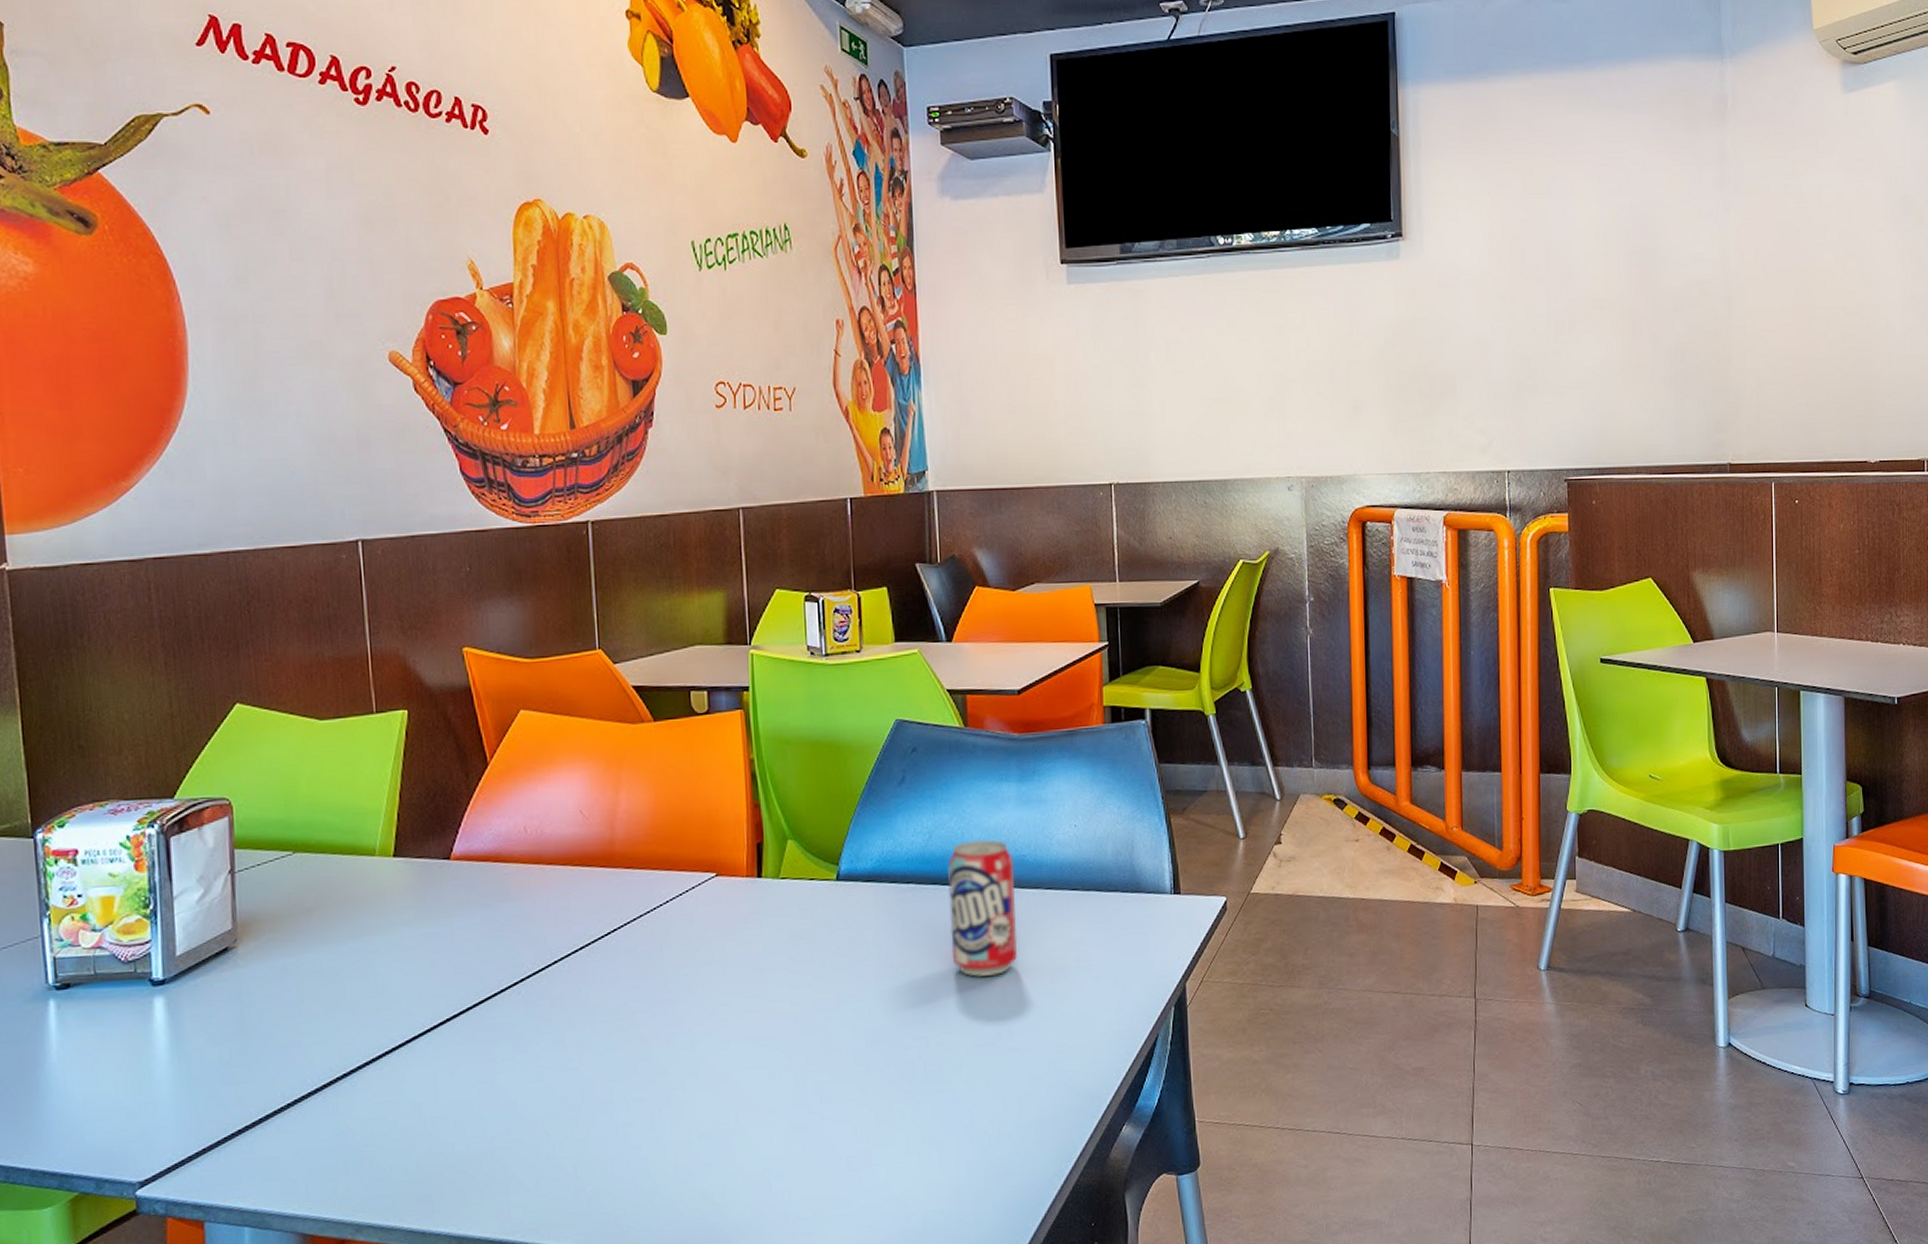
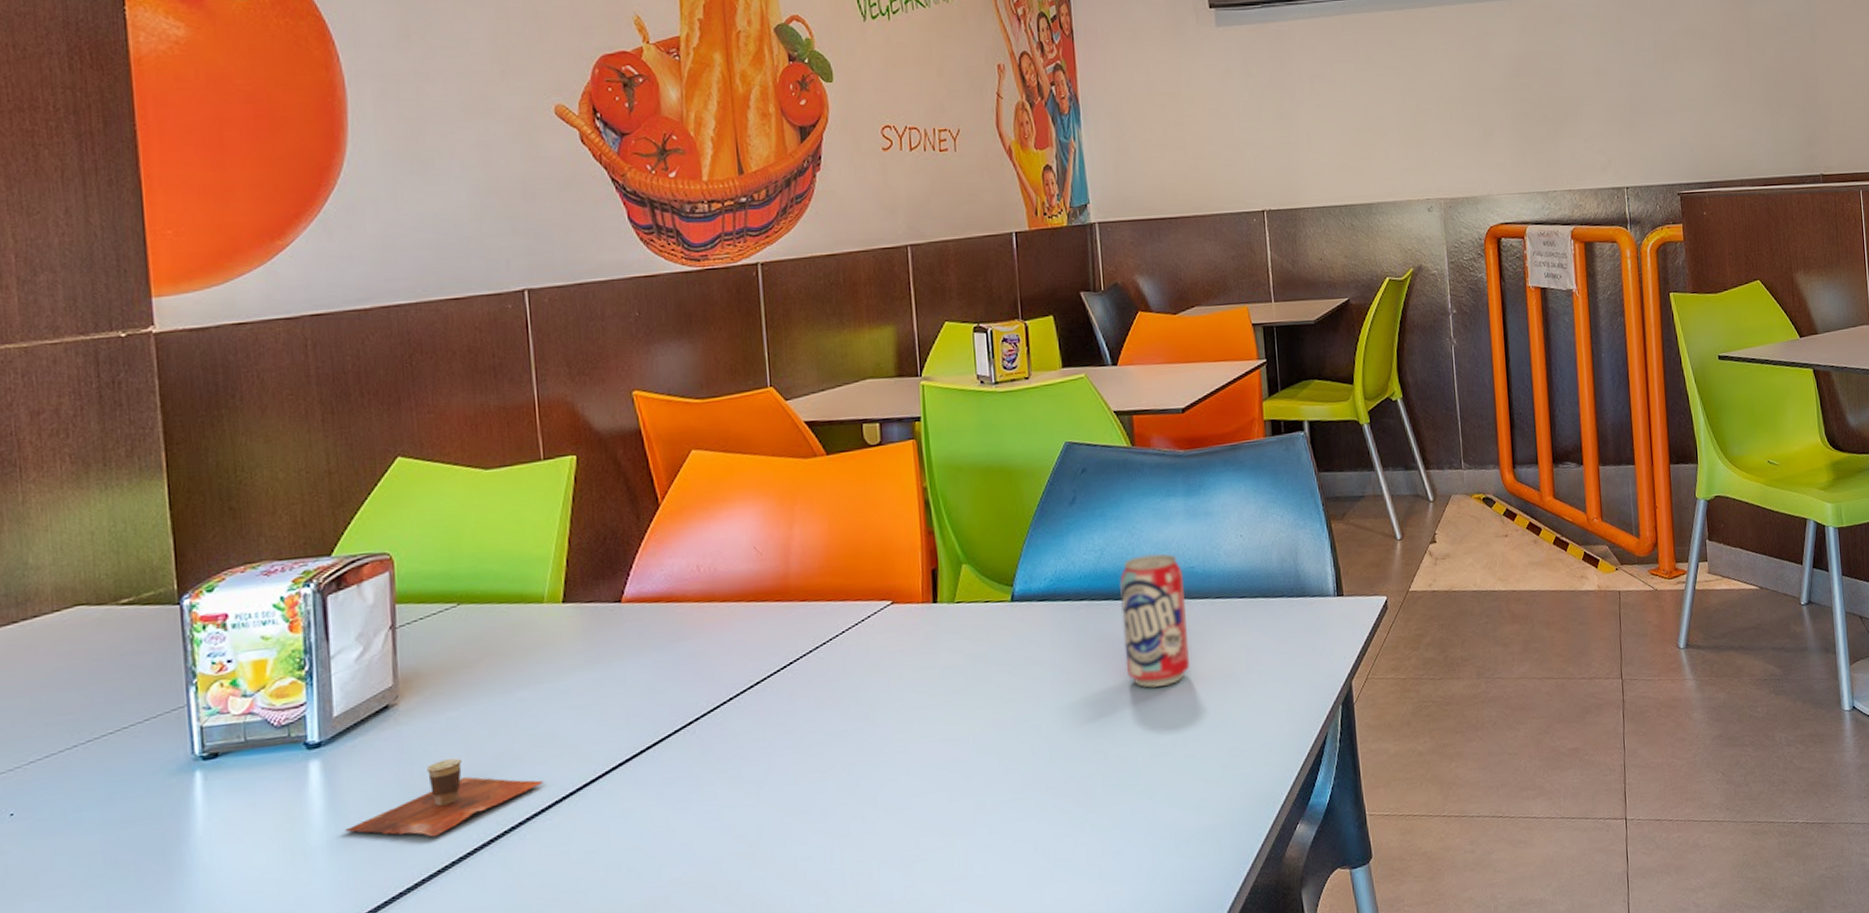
cup: none [187,1003,374,1079] -> present [344,758,544,837]

